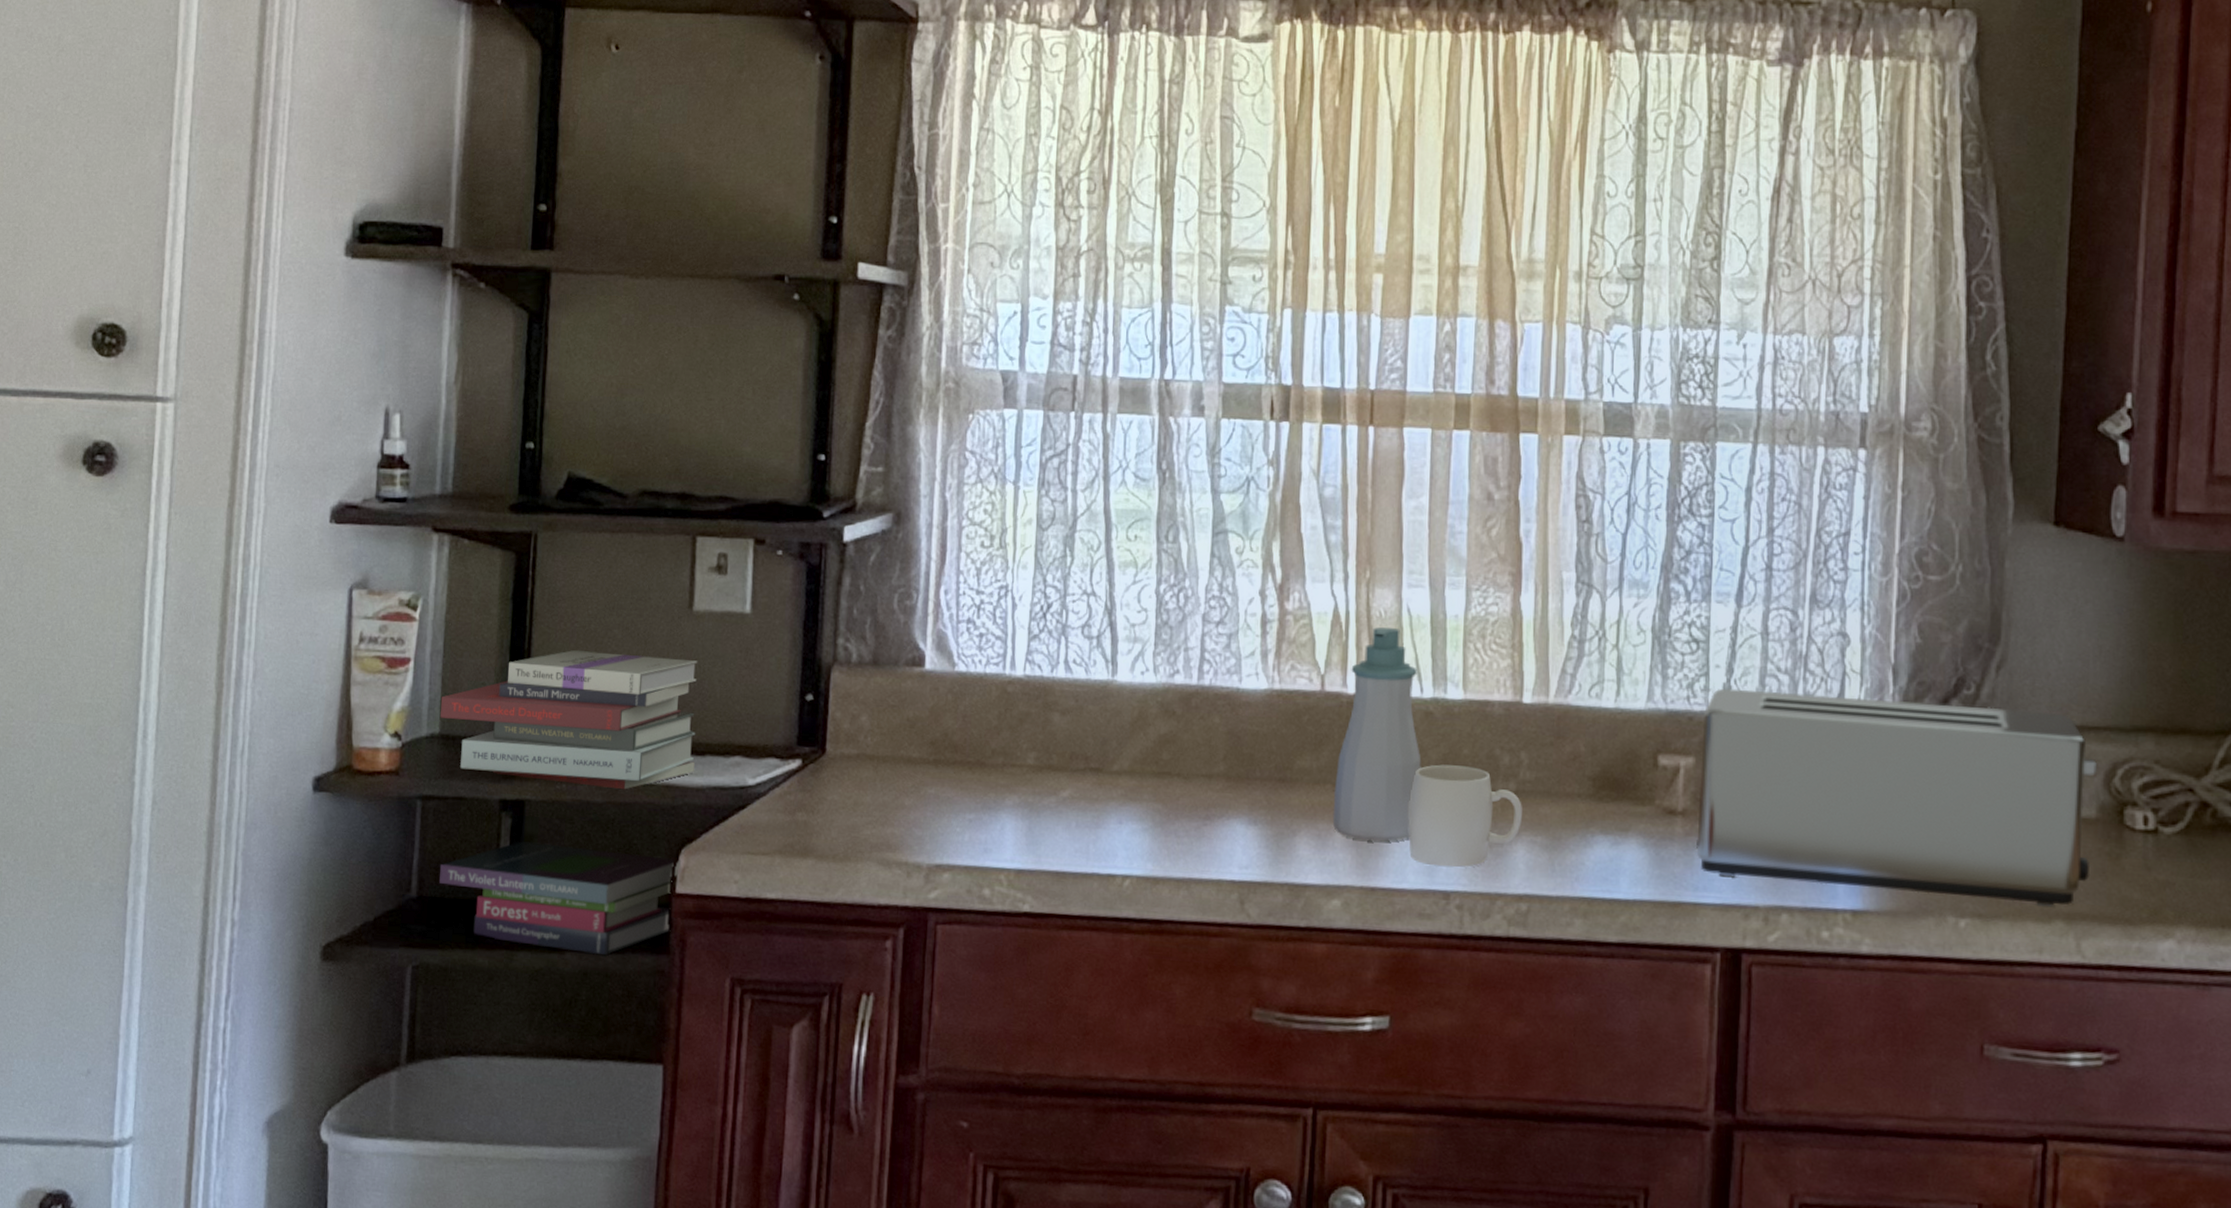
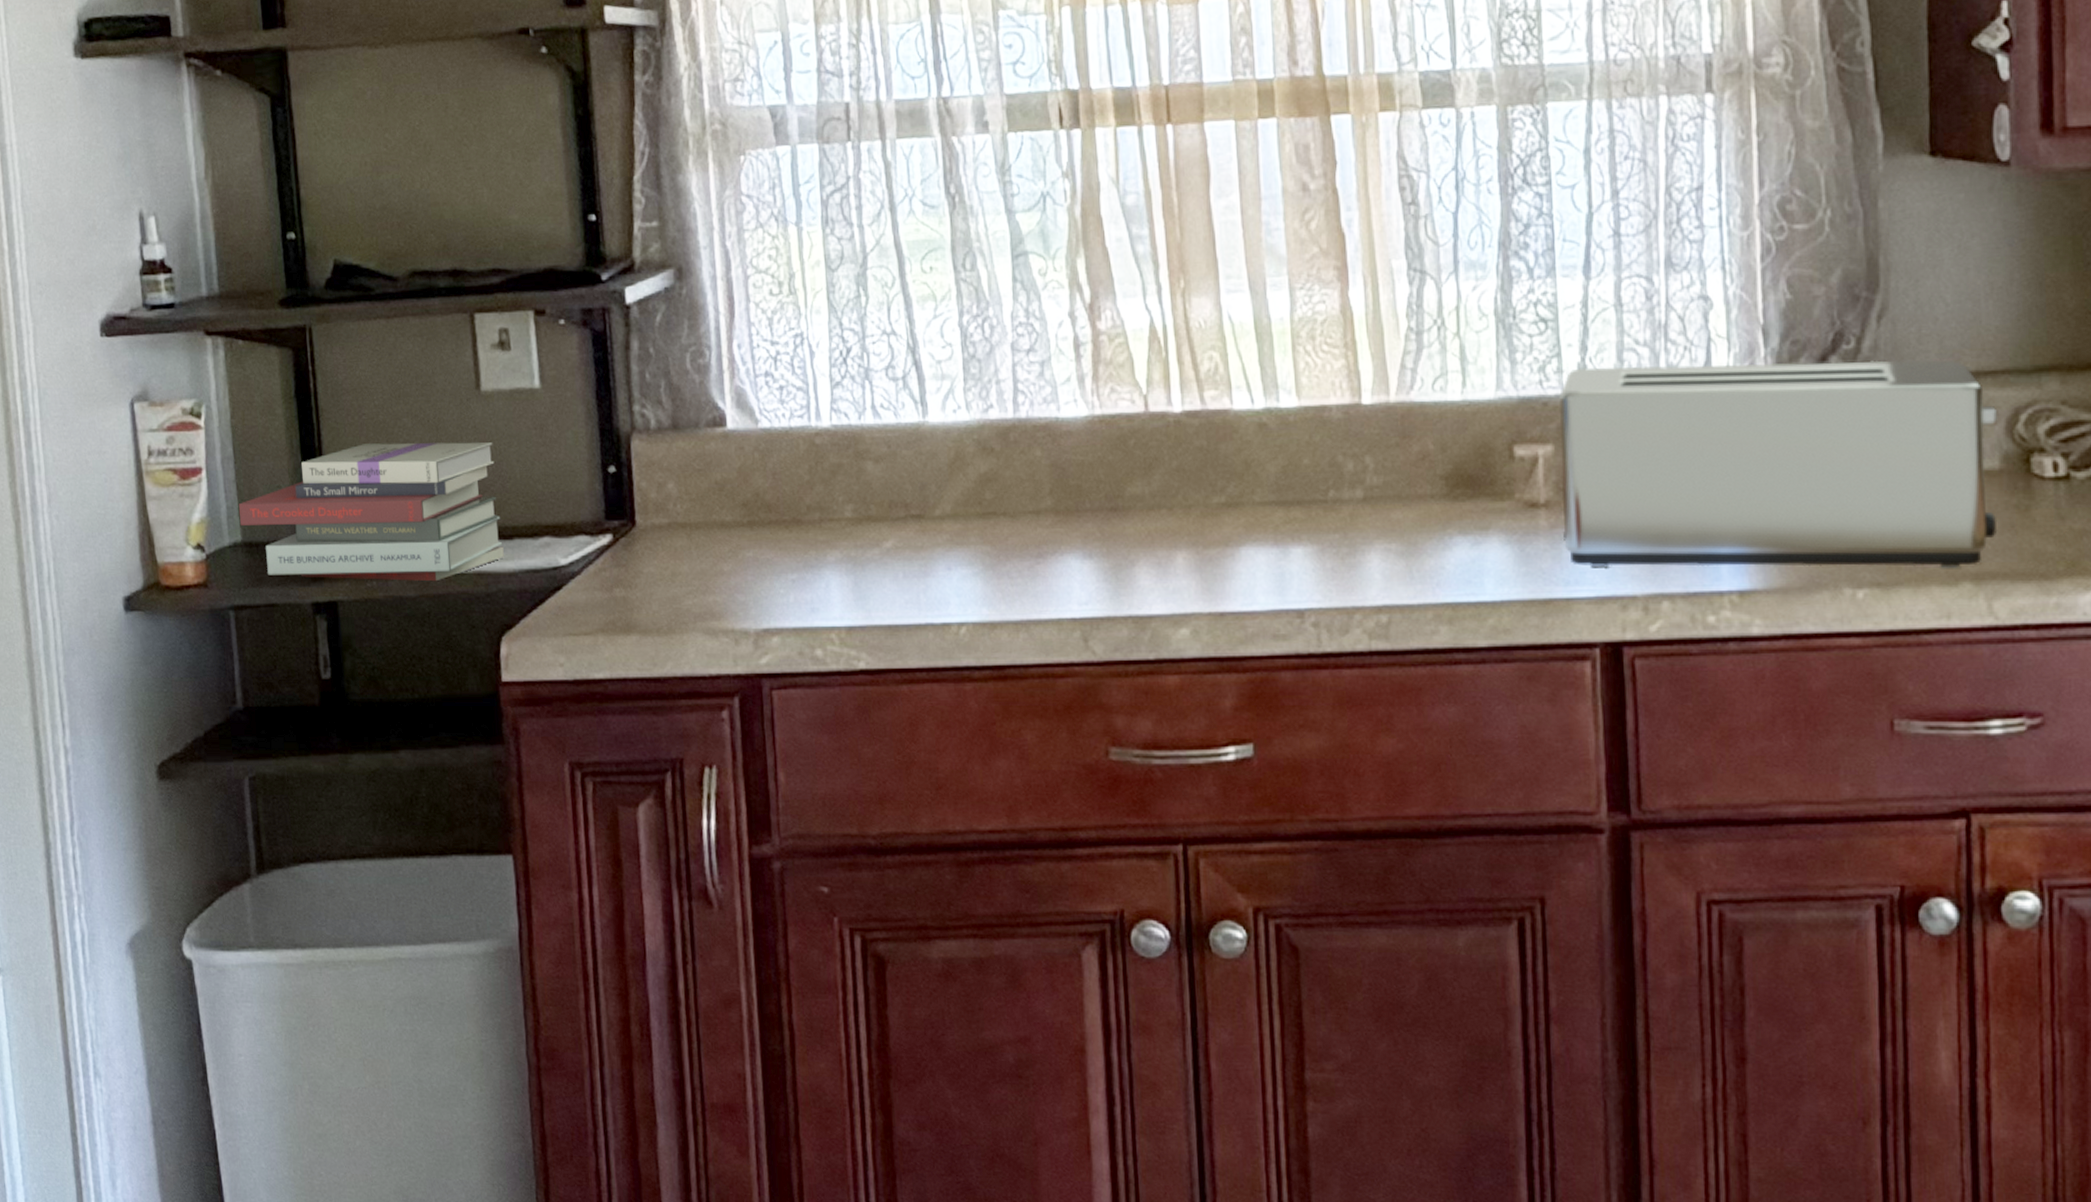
books: present [439,841,682,956] -> none [262,643,505,751]
soap bottle: present [1332,627,1422,842] -> none [1170,338,1260,564]
mug: present [1408,764,1523,868] -> none [1250,476,1374,585]

